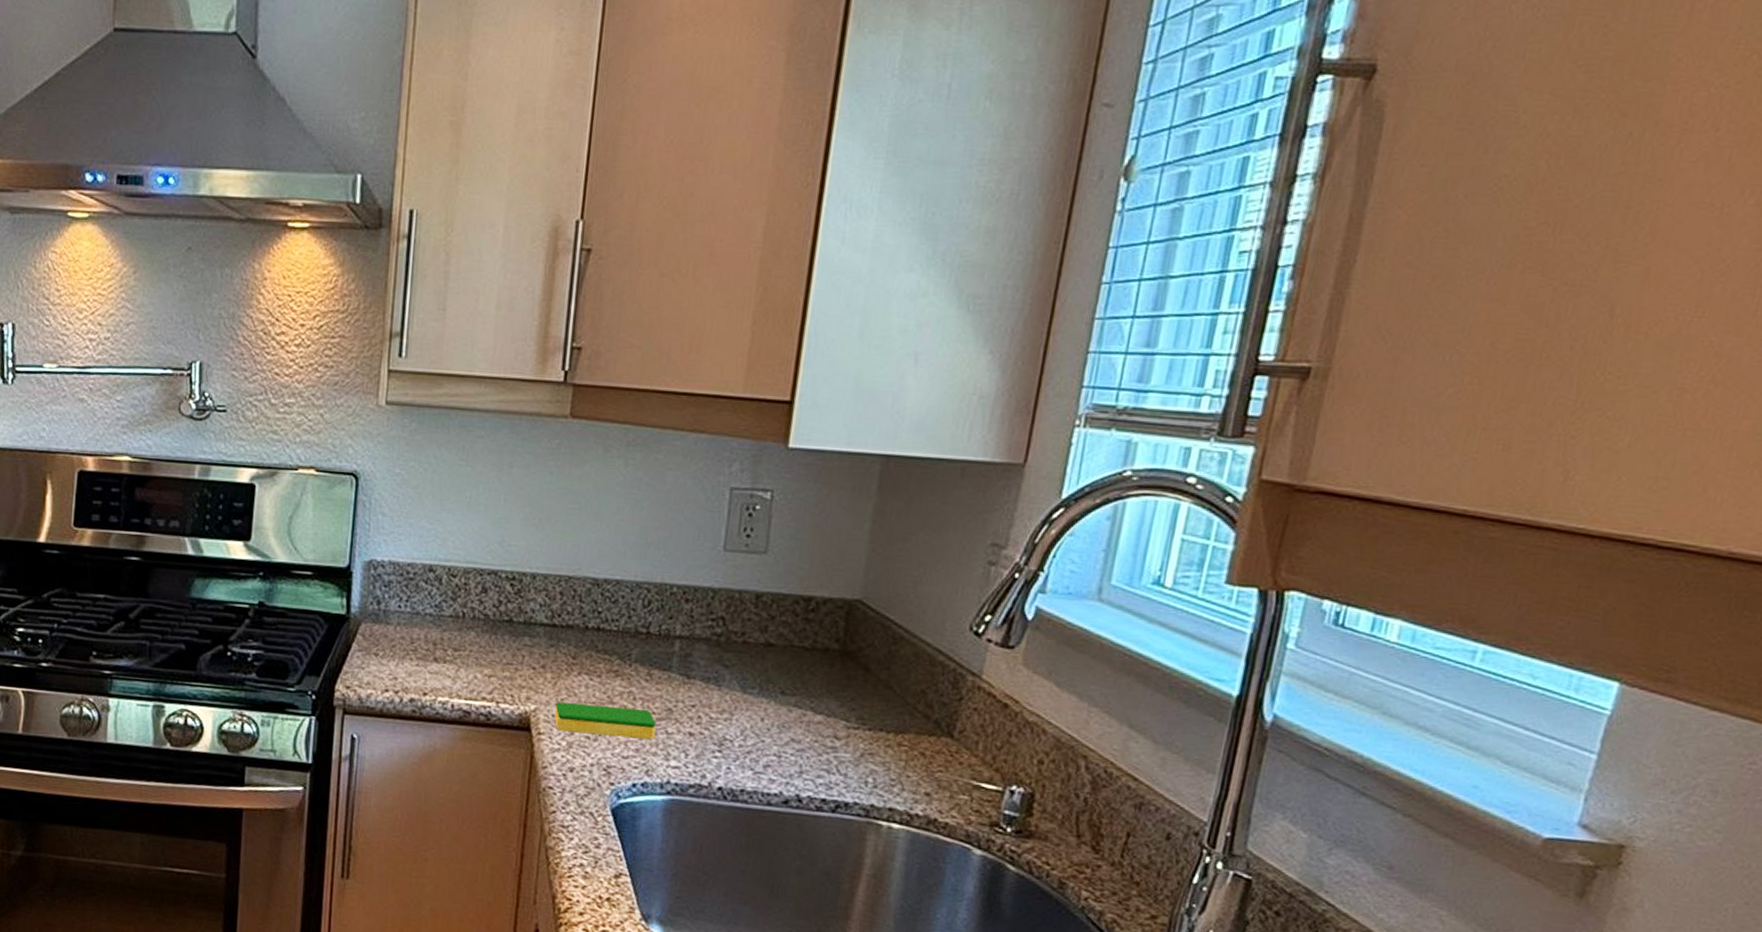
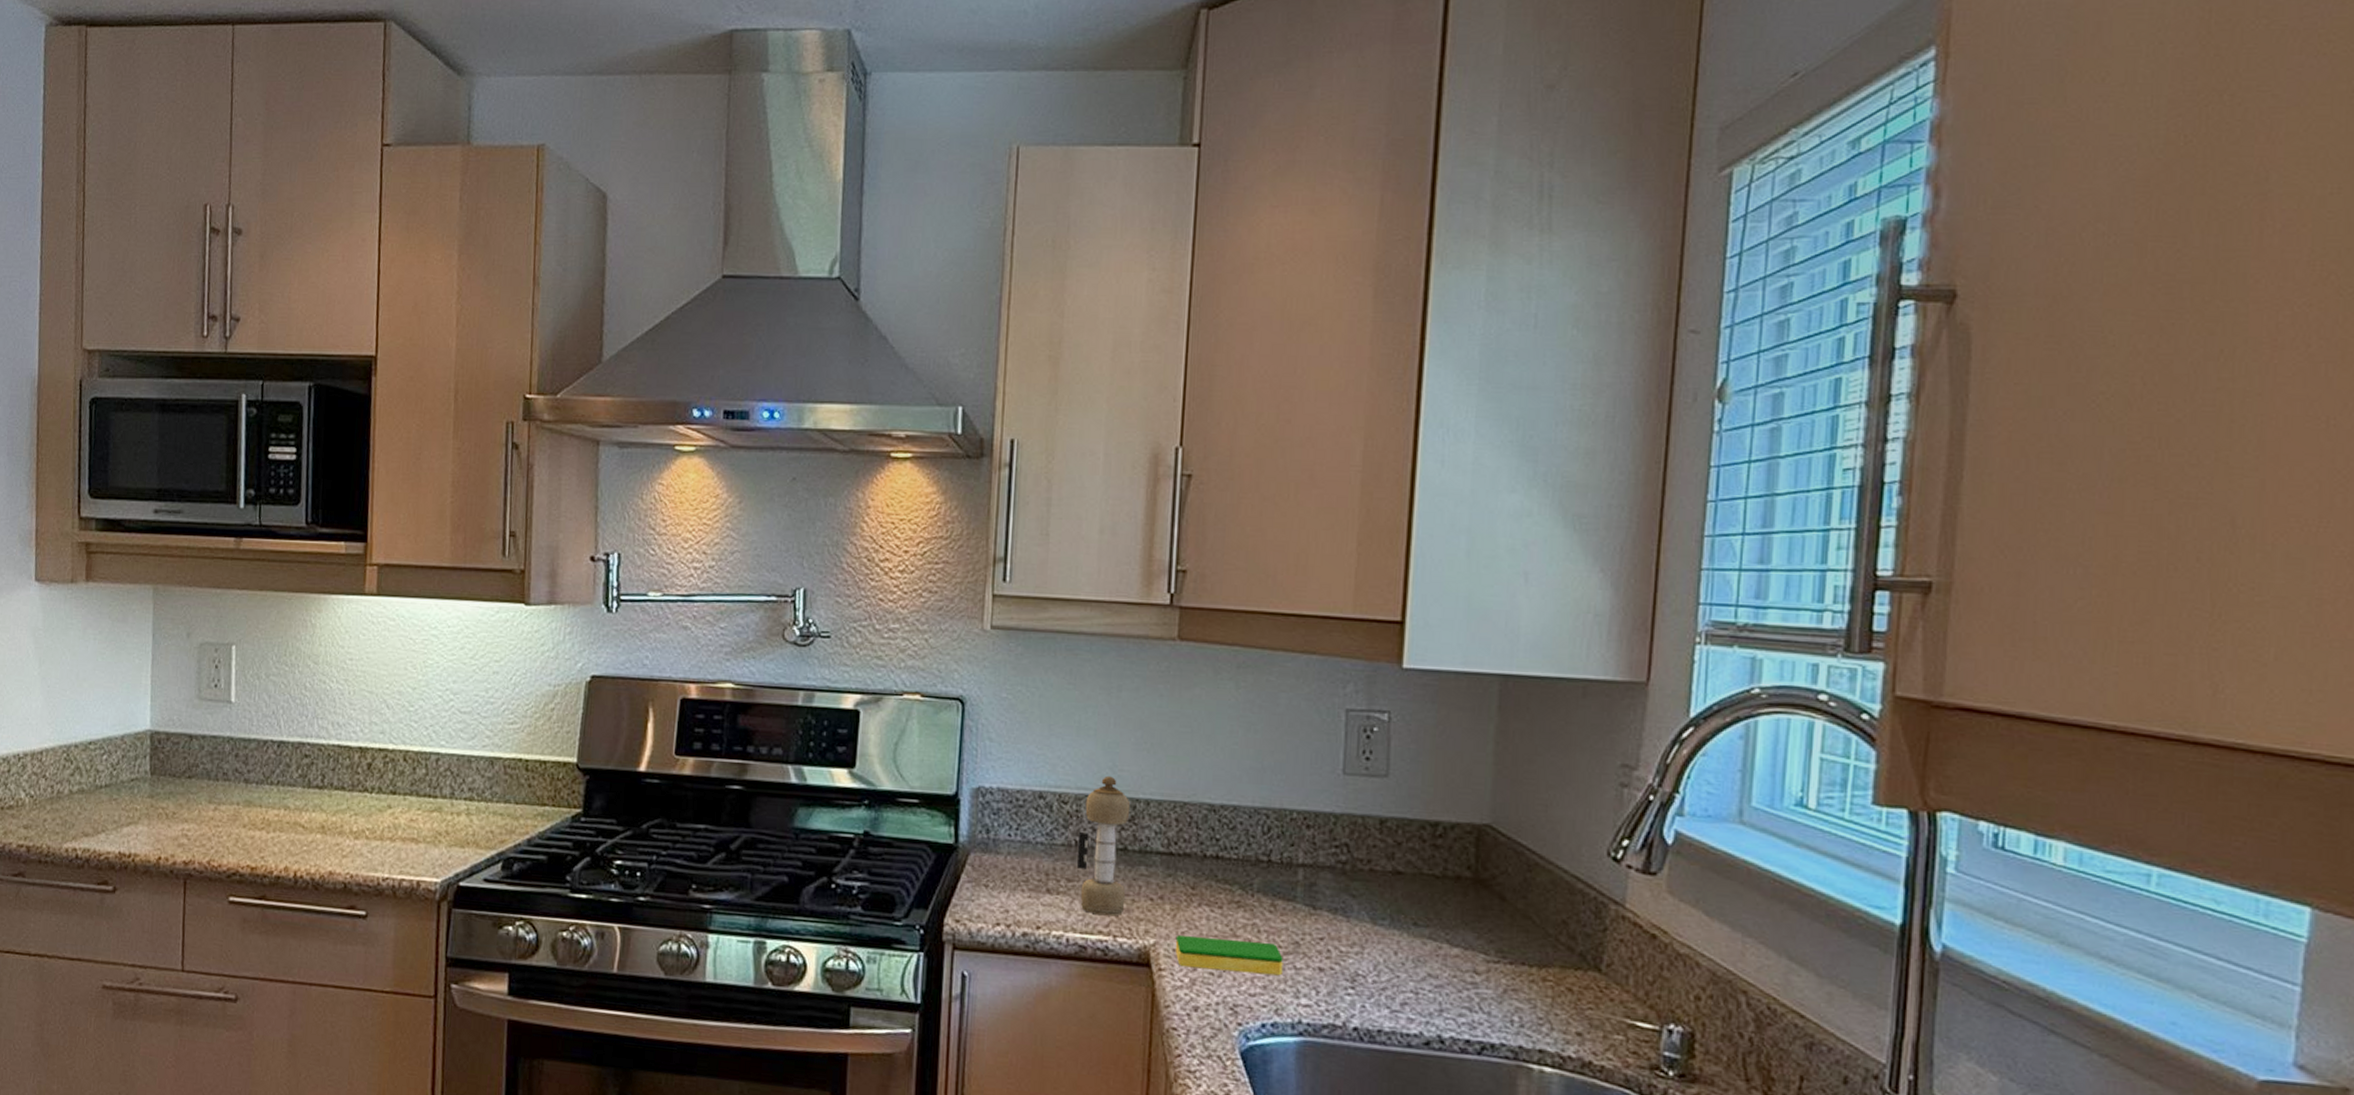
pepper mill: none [464,550,518,684] -> present [1077,775,1131,917]

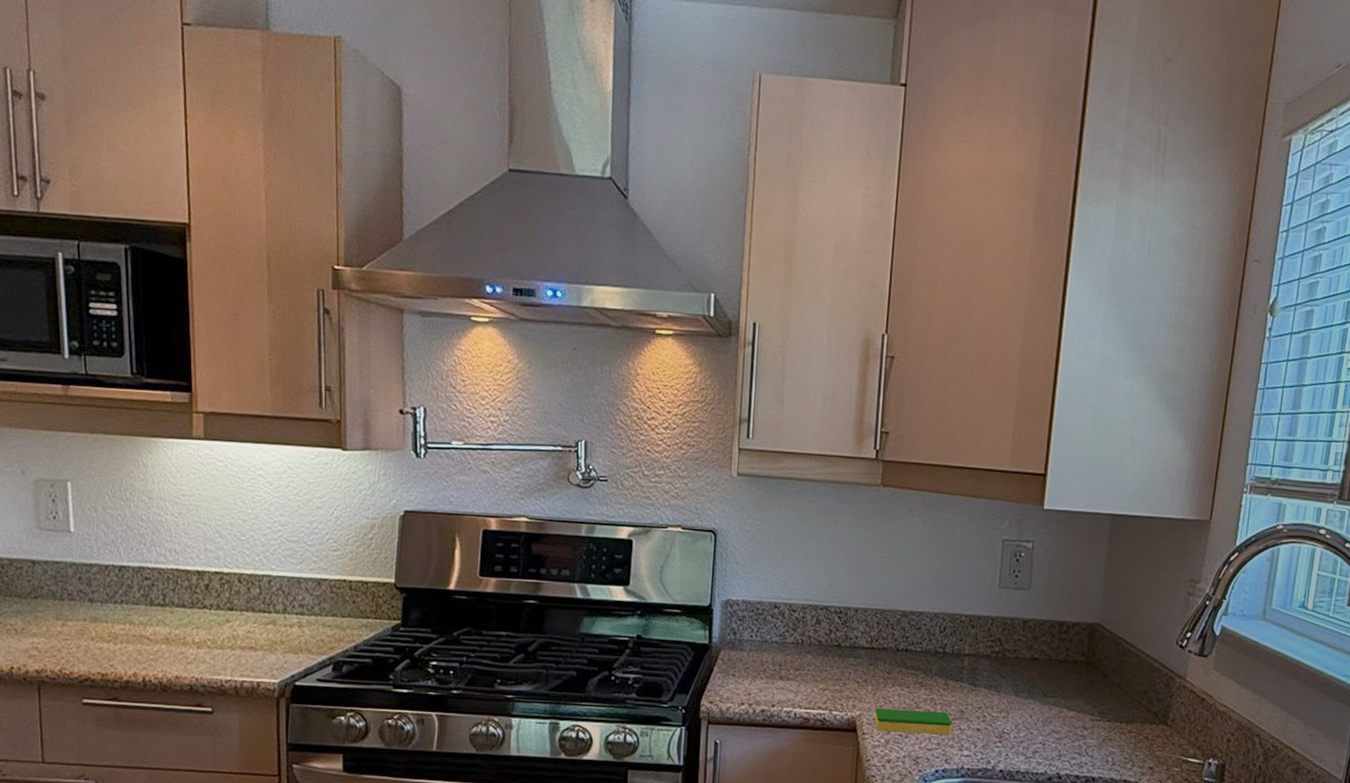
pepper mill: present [1077,775,1131,917] -> none [803,590,844,696]

